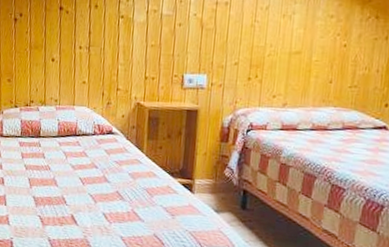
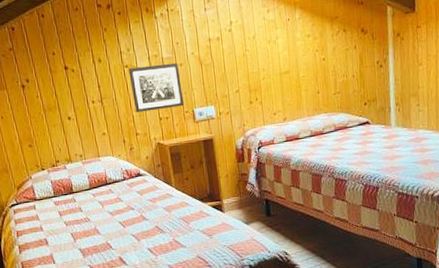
wall art: none [121,20,177,69] -> present [128,63,185,113]

